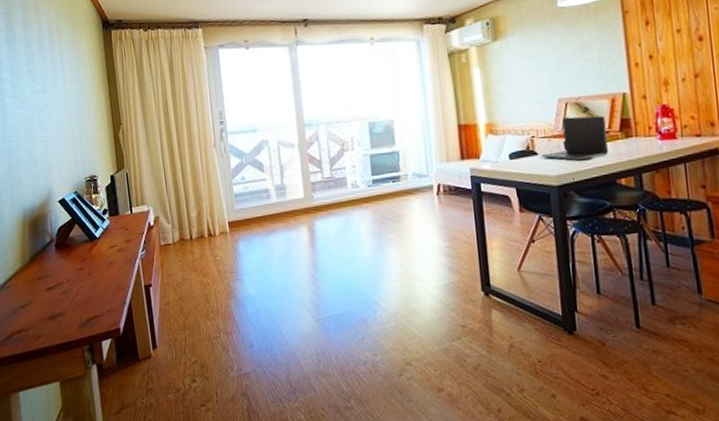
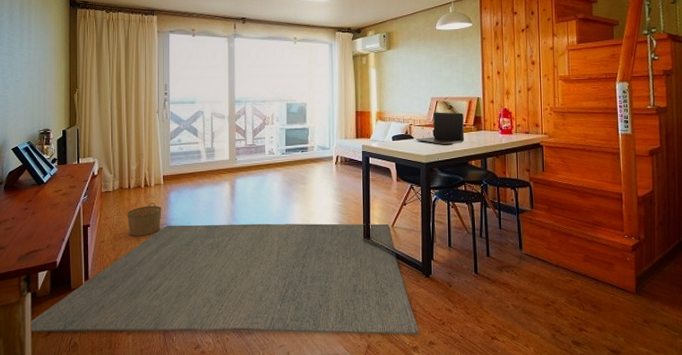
rug: none [99,267,565,409] -> present [30,223,419,335]
basket: none [191,254,232,296] -> present [127,202,162,236]

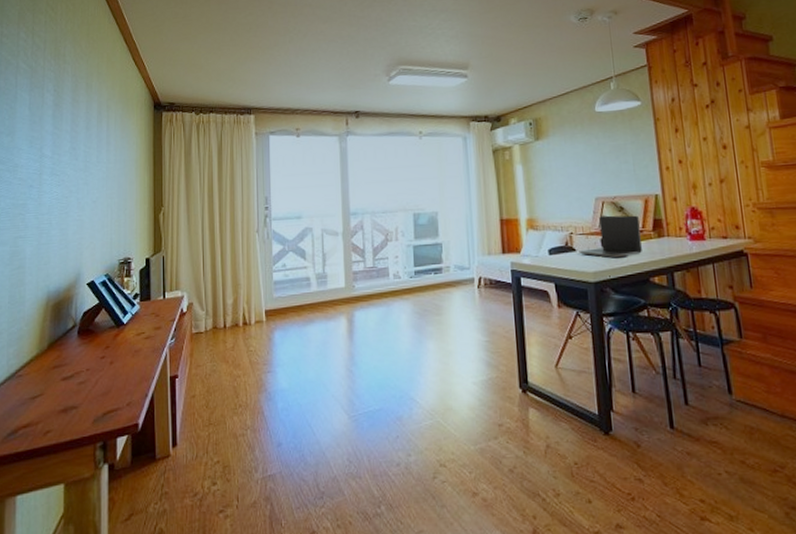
rug: present [30,223,419,335] -> none [107,364,601,515]
basket: present [127,202,162,236] -> none [222,344,265,389]

